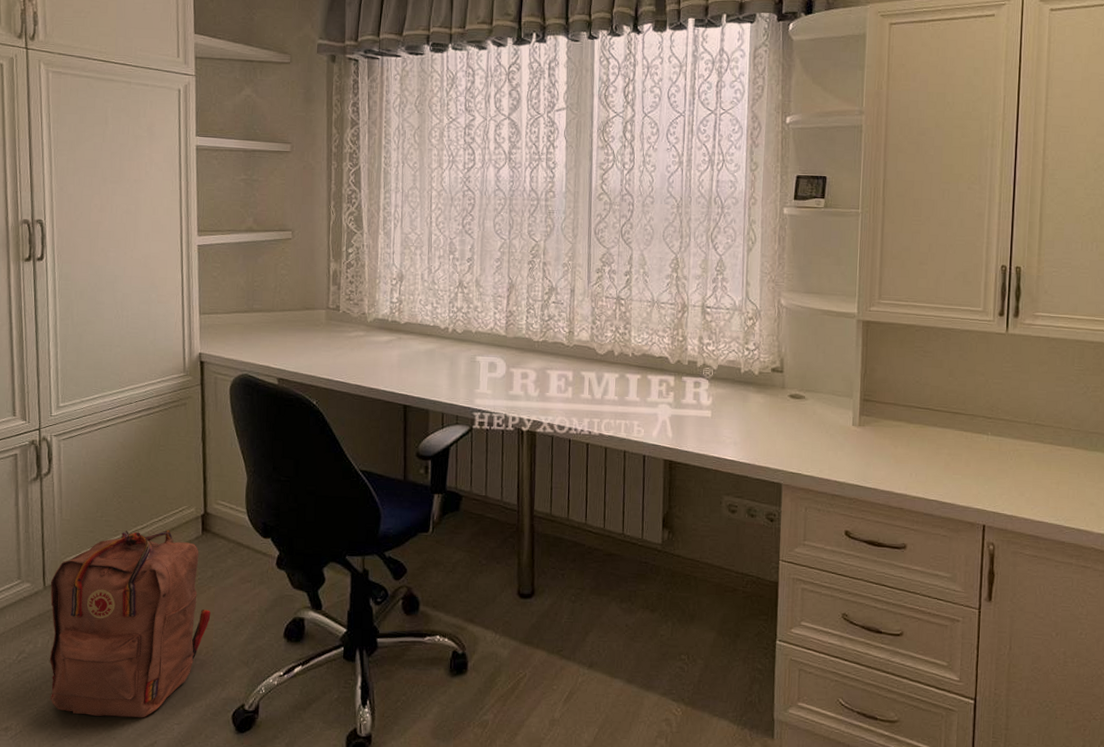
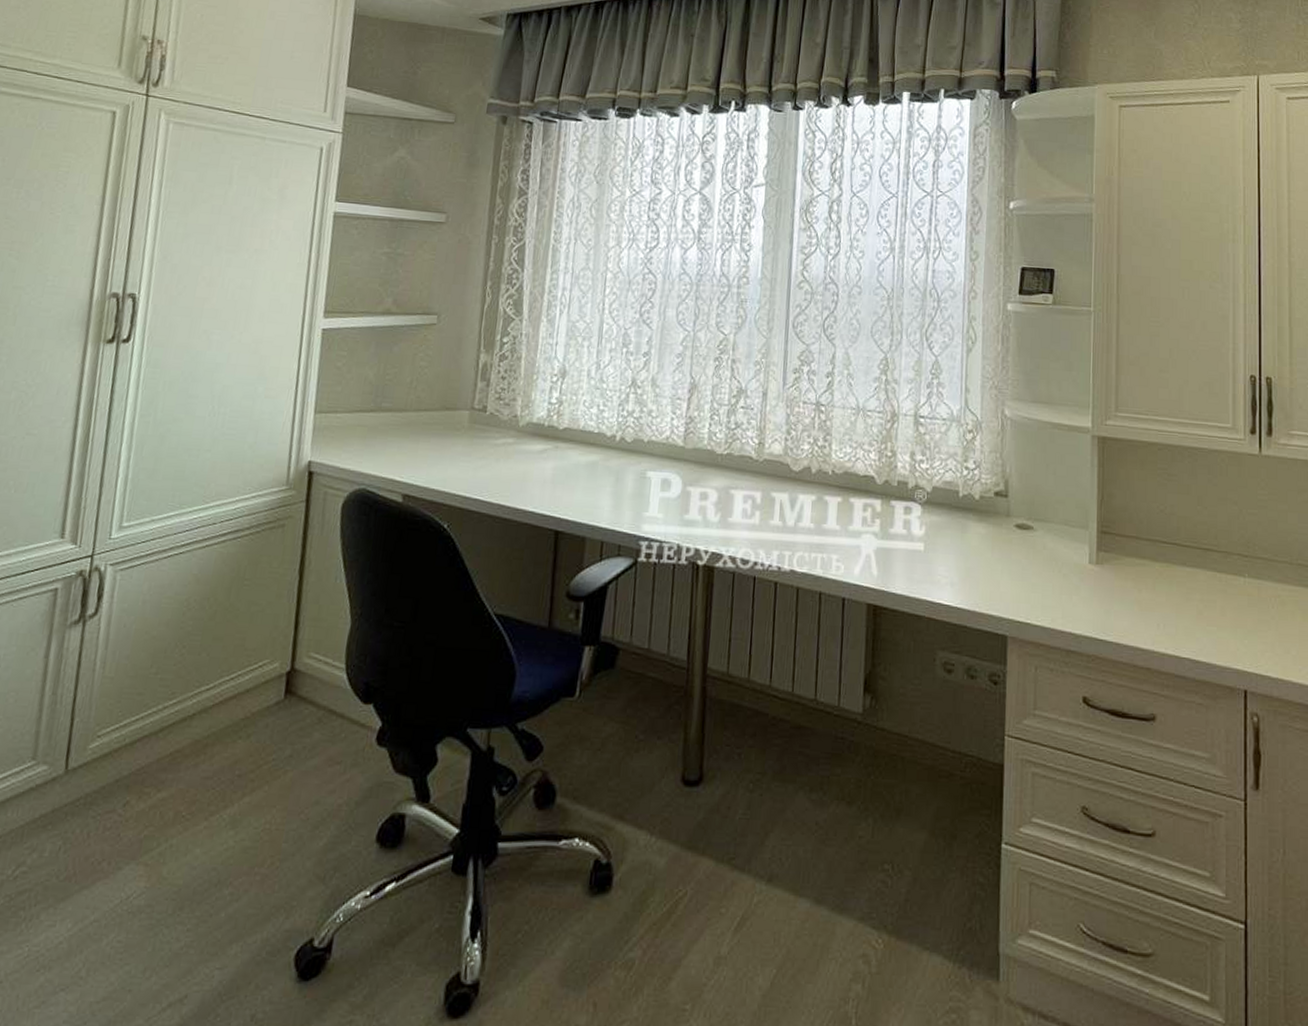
backpack: present [49,529,211,718] -> none [49,691,284,961]

